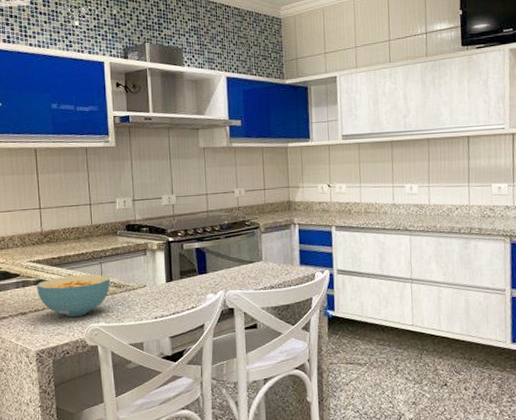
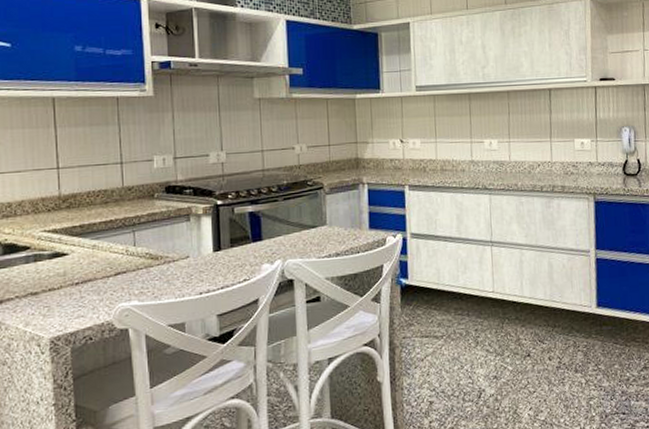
cereal bowl: present [36,274,111,317] -> none [51,244,146,296]

